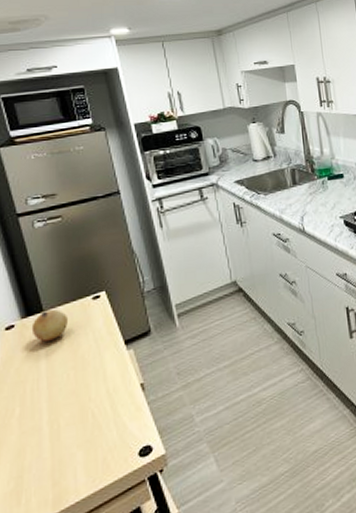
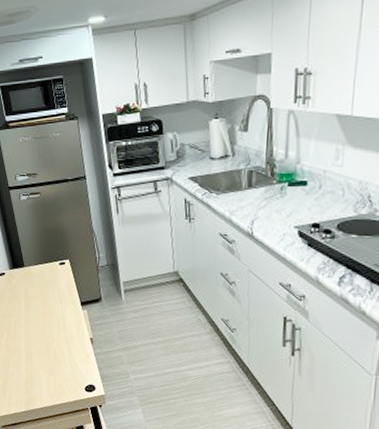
fruit: present [31,309,68,342] -> none [16,266,41,290]

